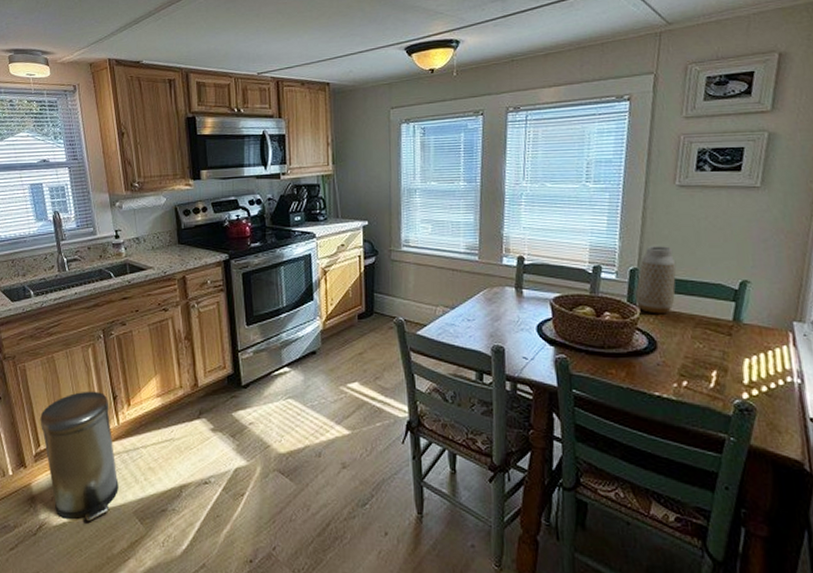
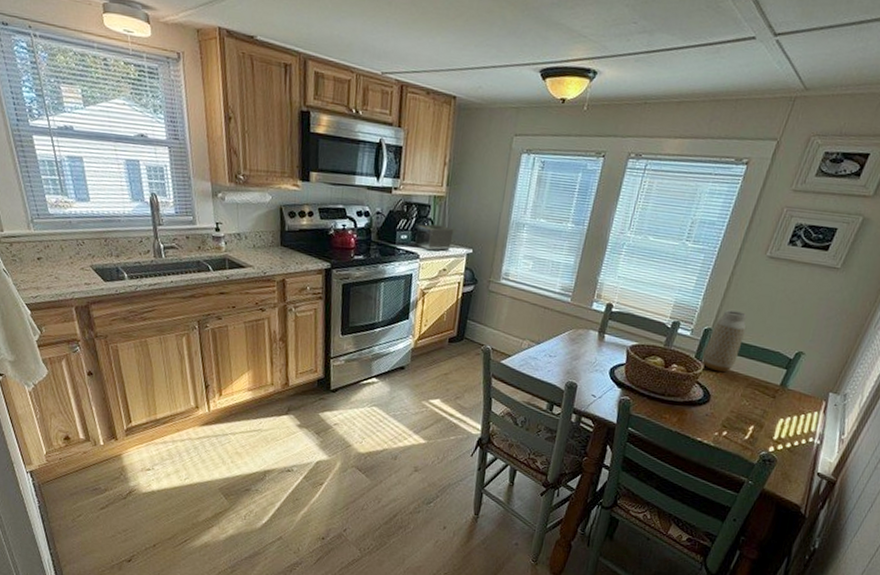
pedal bin: present [40,391,119,521] -> none [131,377,207,492]
toaster: none [309,202,346,230] -> present [415,224,454,252]

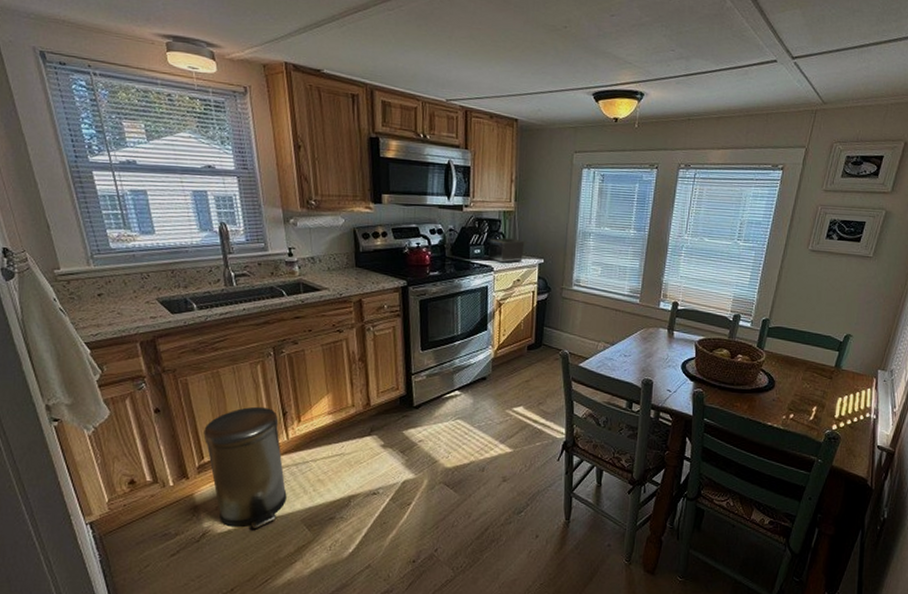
pedal bin: none [131,377,207,492] -> present [203,406,287,528]
vase: present [702,309,747,373] -> none [764,300,799,359]

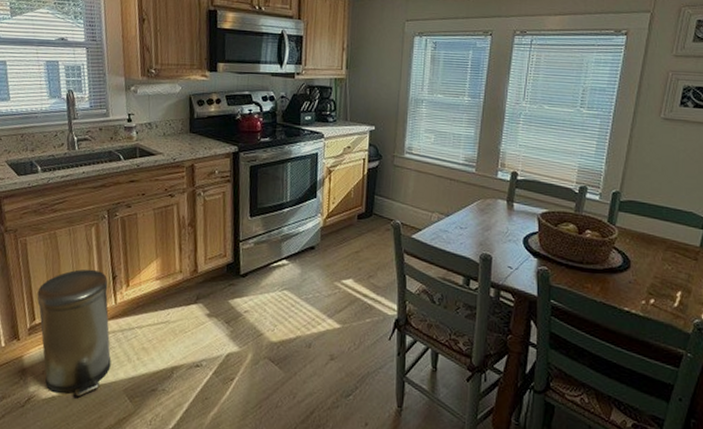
toaster: present [488,237,525,264] -> none [319,104,356,131]

